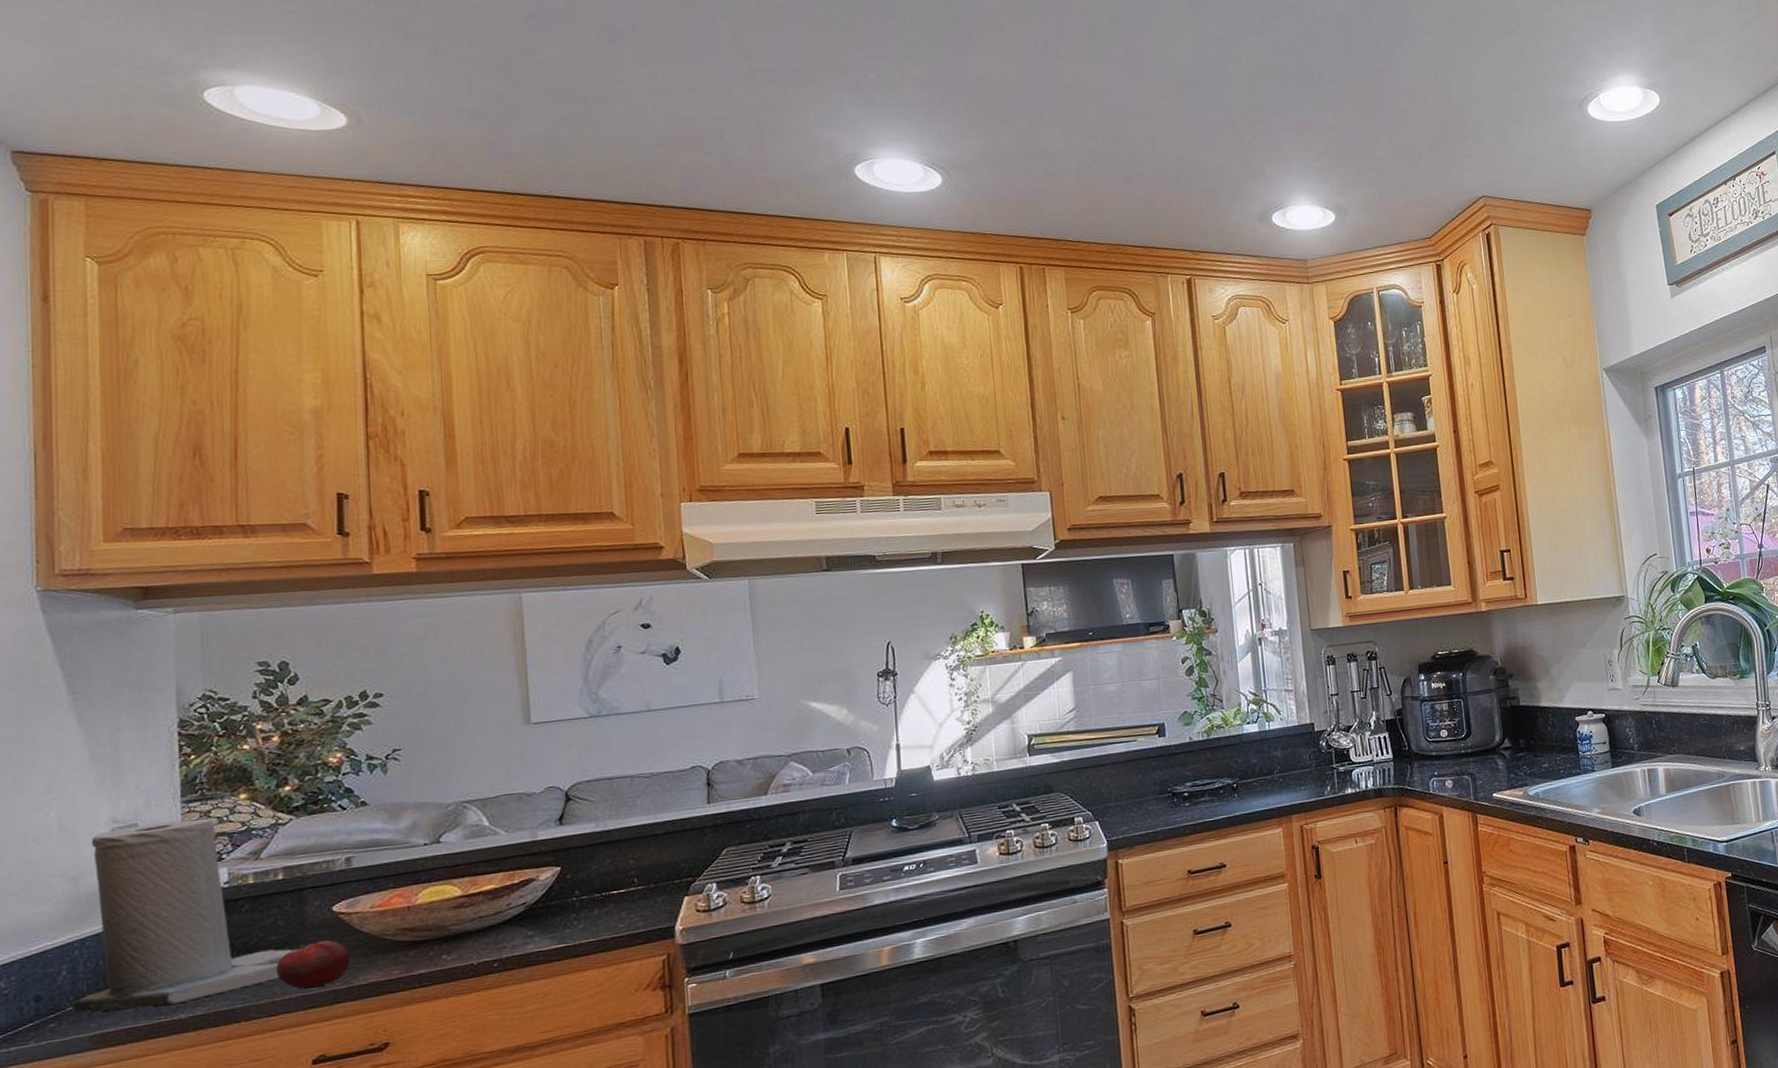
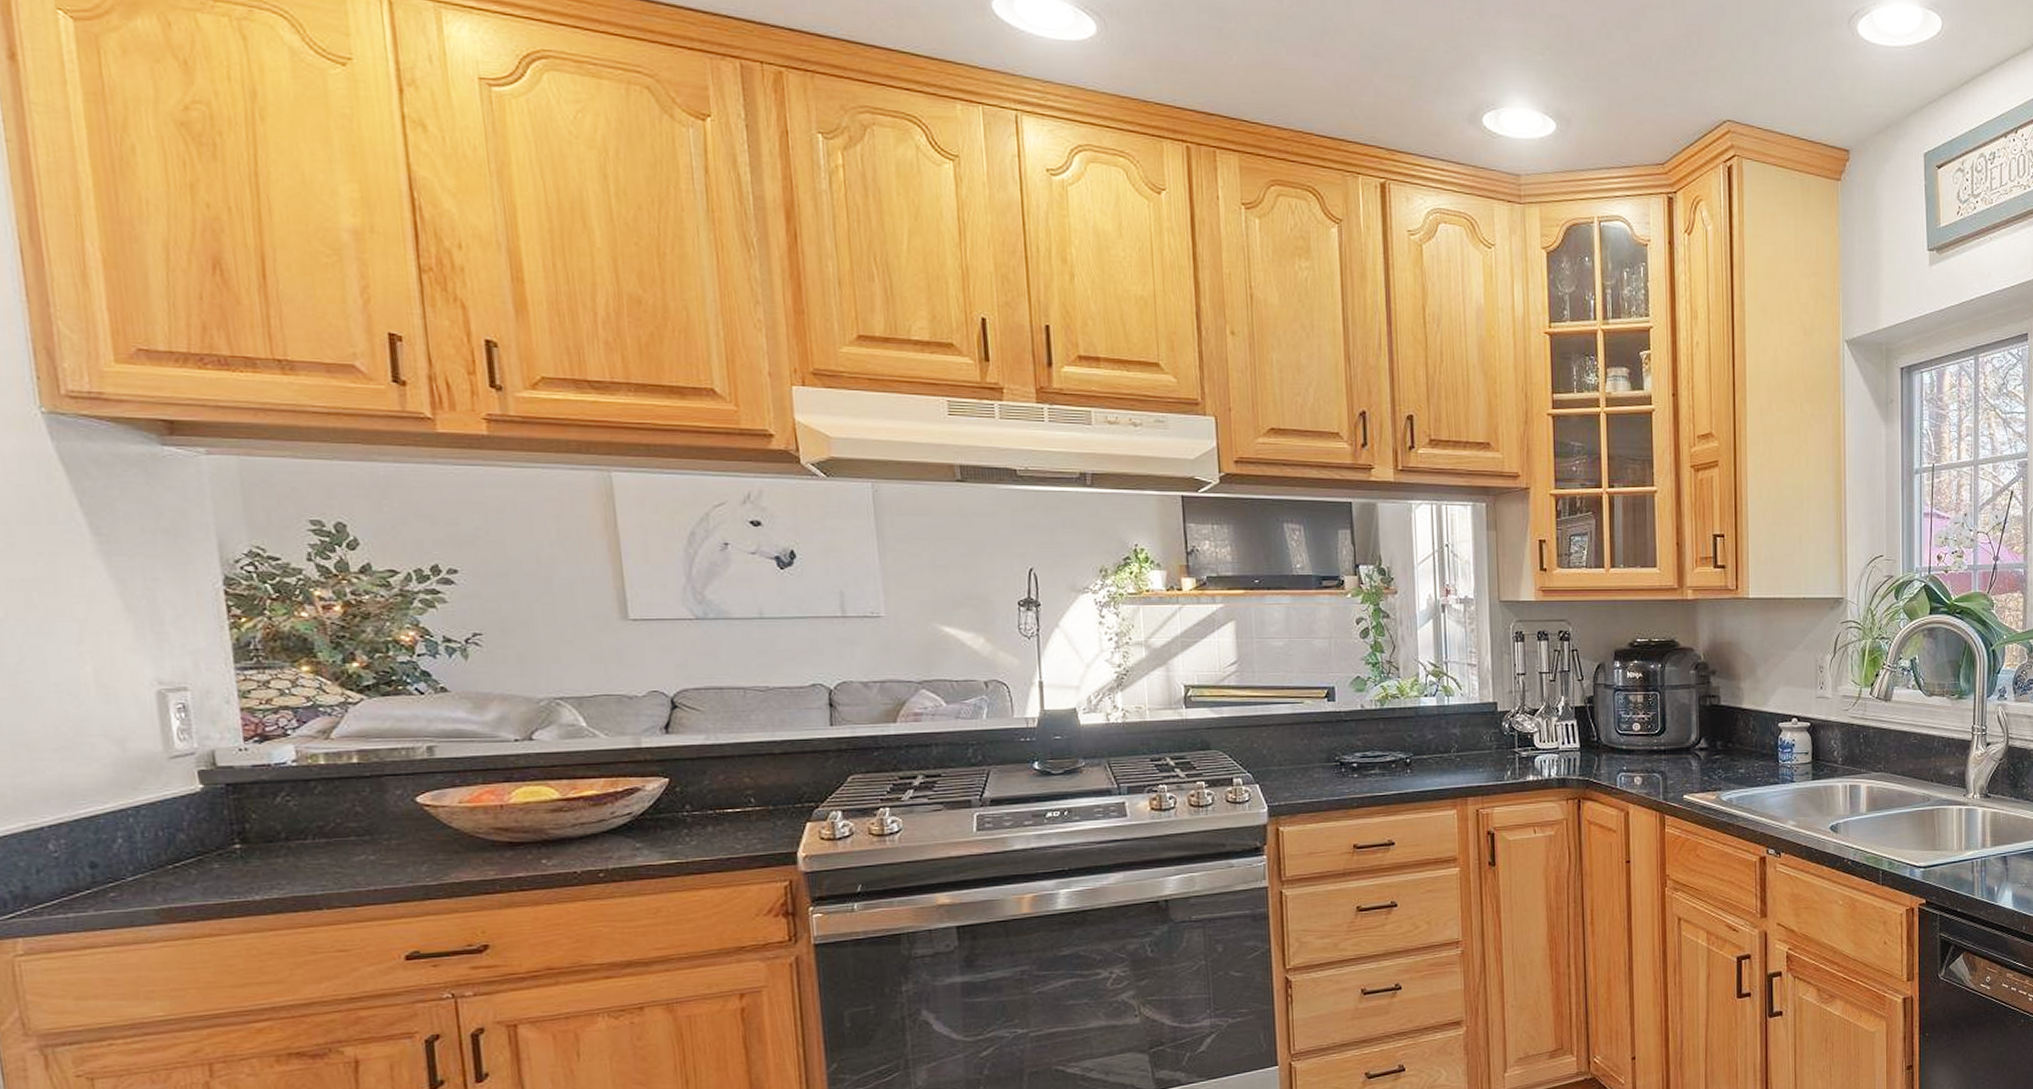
paper towel: present [71,818,297,1013] -> none [131,688,379,886]
fruit: present [276,940,350,989] -> none [357,833,440,881]

